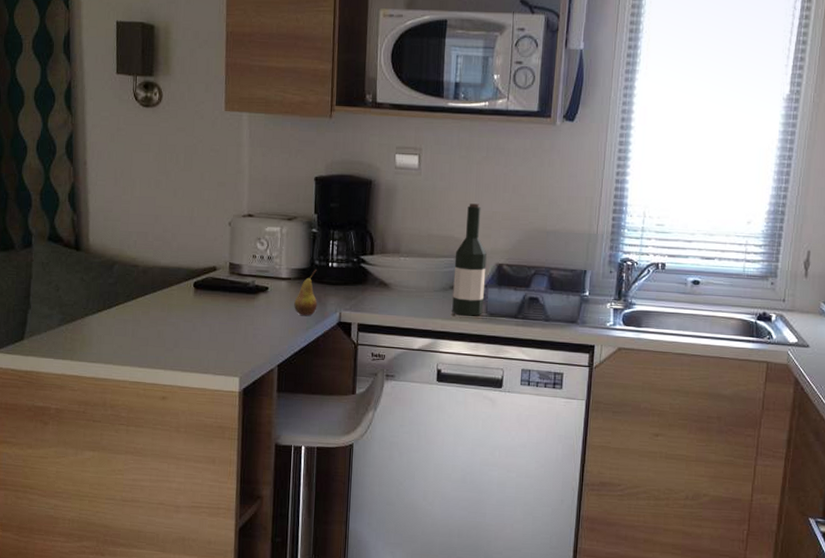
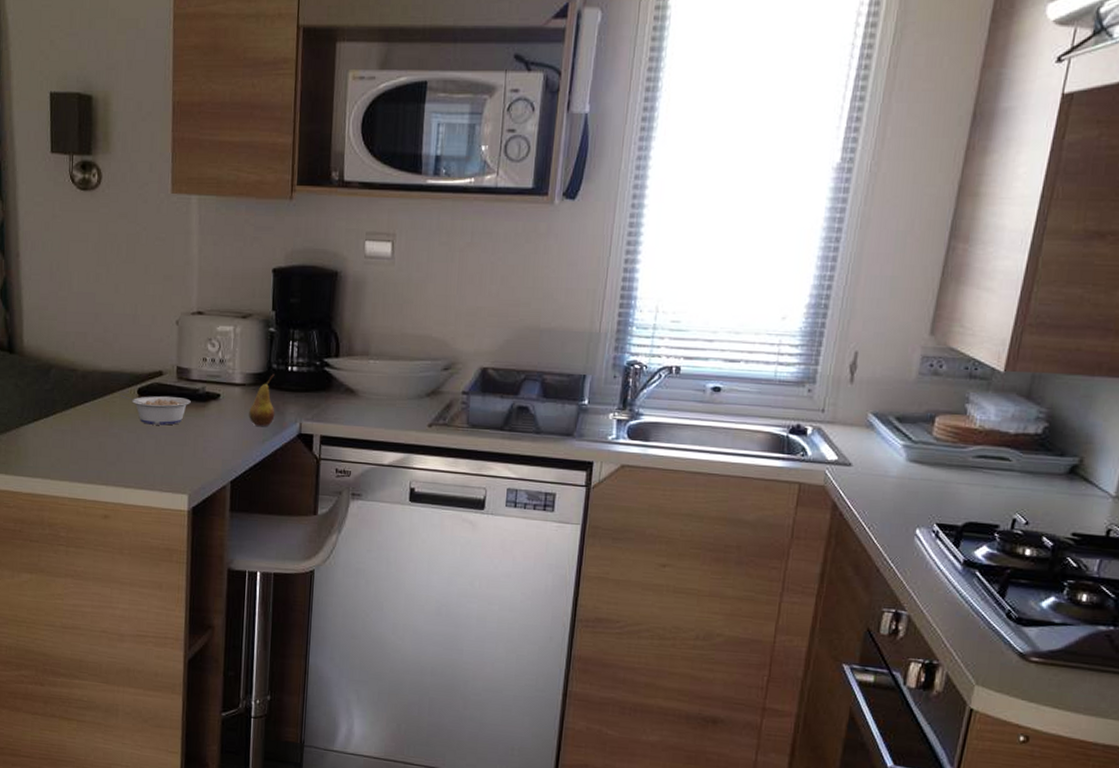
legume: none [177,287,242,315] -> present [119,394,191,426]
wine bottle: present [452,203,487,316] -> none [428,297,470,428]

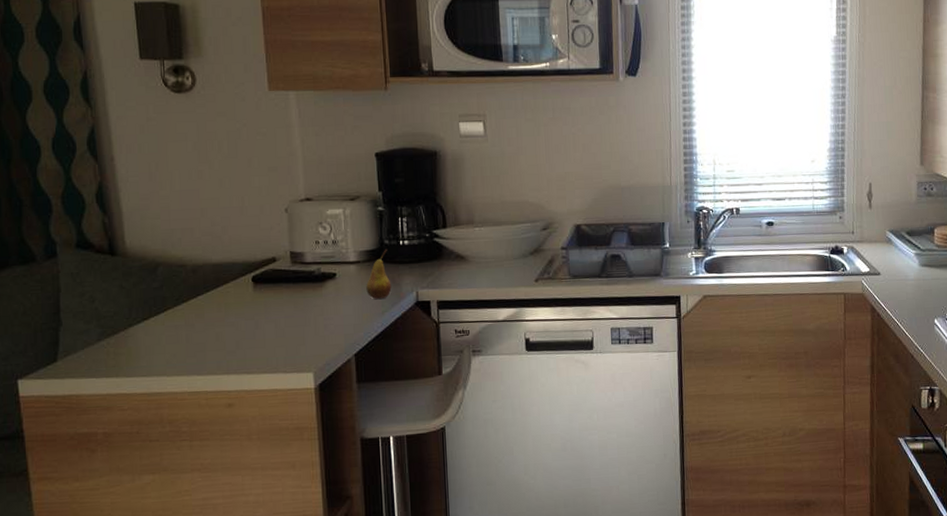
legume: present [119,394,191,426] -> none [233,280,307,310]

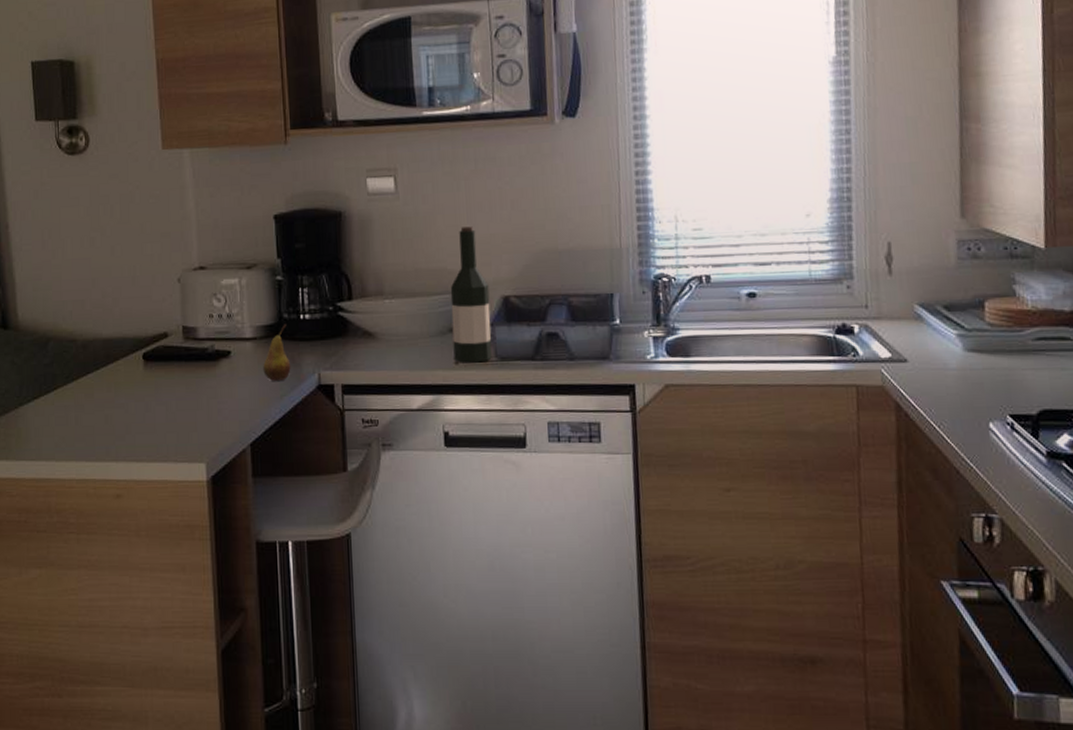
wine bottle: none [531,166,566,281] -> present [450,226,492,363]

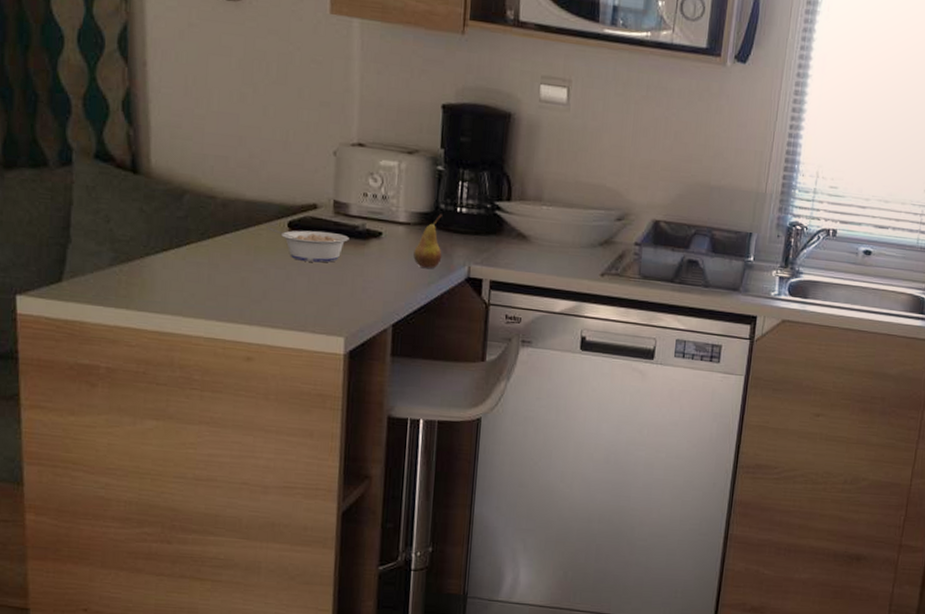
legume: none [123,358,200,391] -> present [266,227,349,263]
wine bottle: present [450,226,492,363] -> none [600,148,643,278]

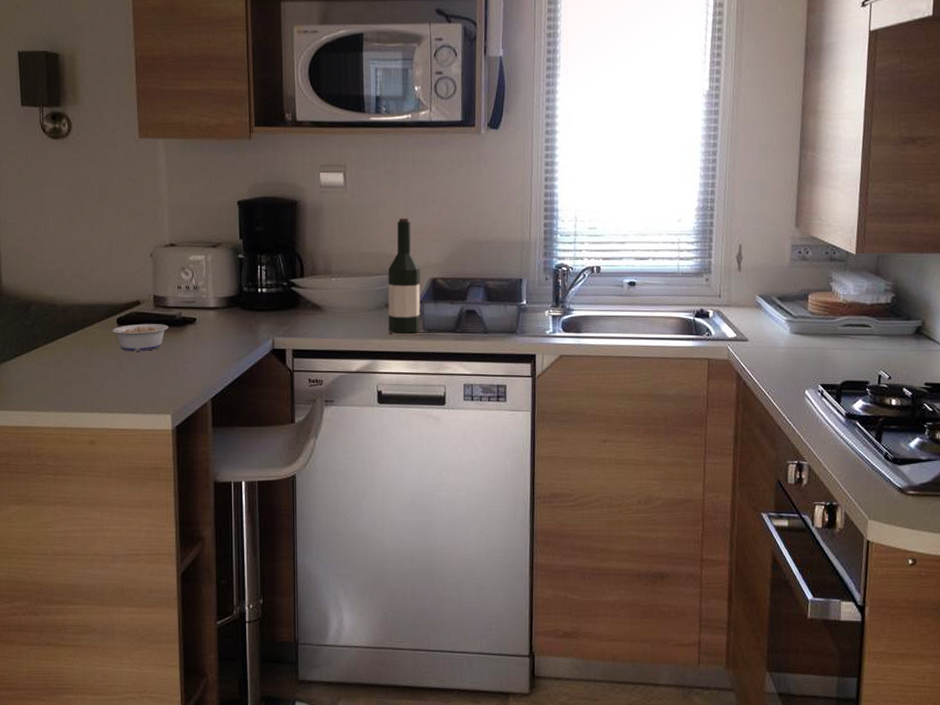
fruit: present [413,213,442,268] -> none [224,296,249,345]
wine bottle: none [600,148,643,278] -> present [387,218,421,334]

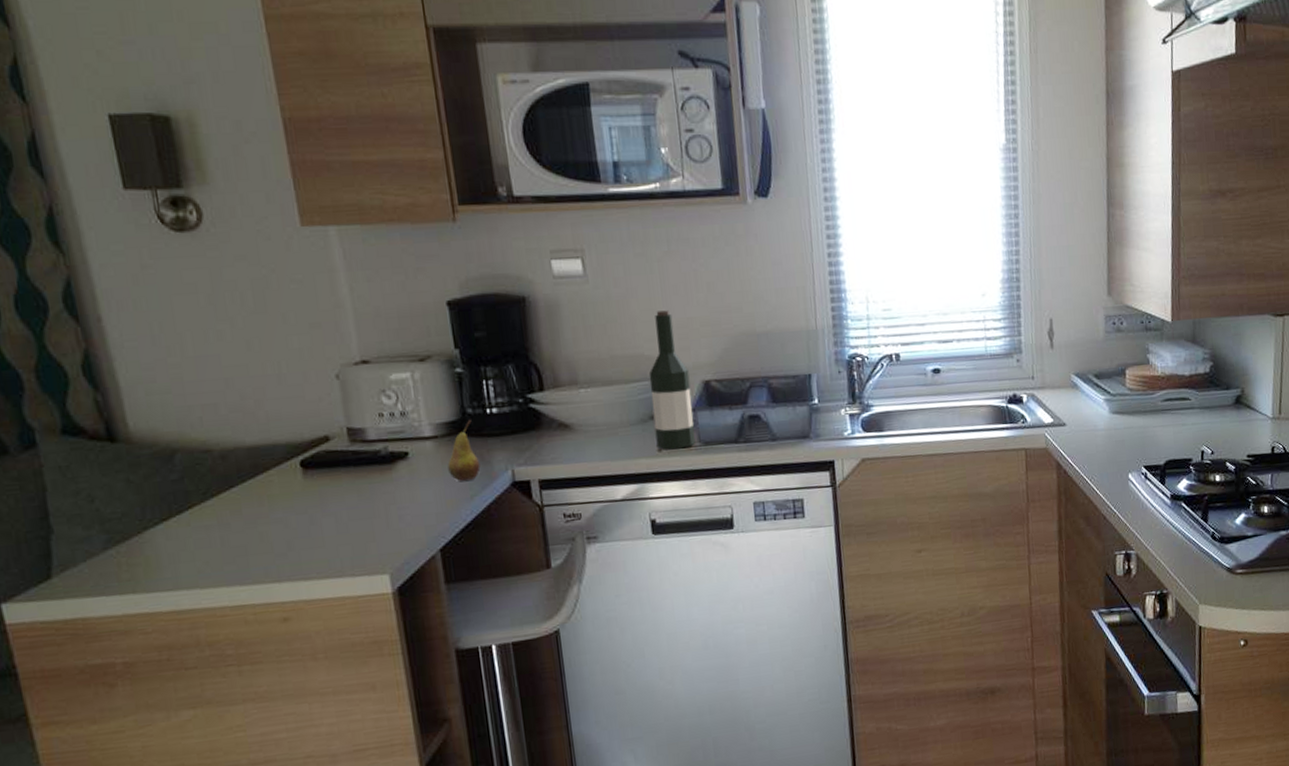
legume: present [99,323,169,351] -> none [276,462,373,501]
fruit: none [224,296,249,345] -> present [447,419,481,481]

